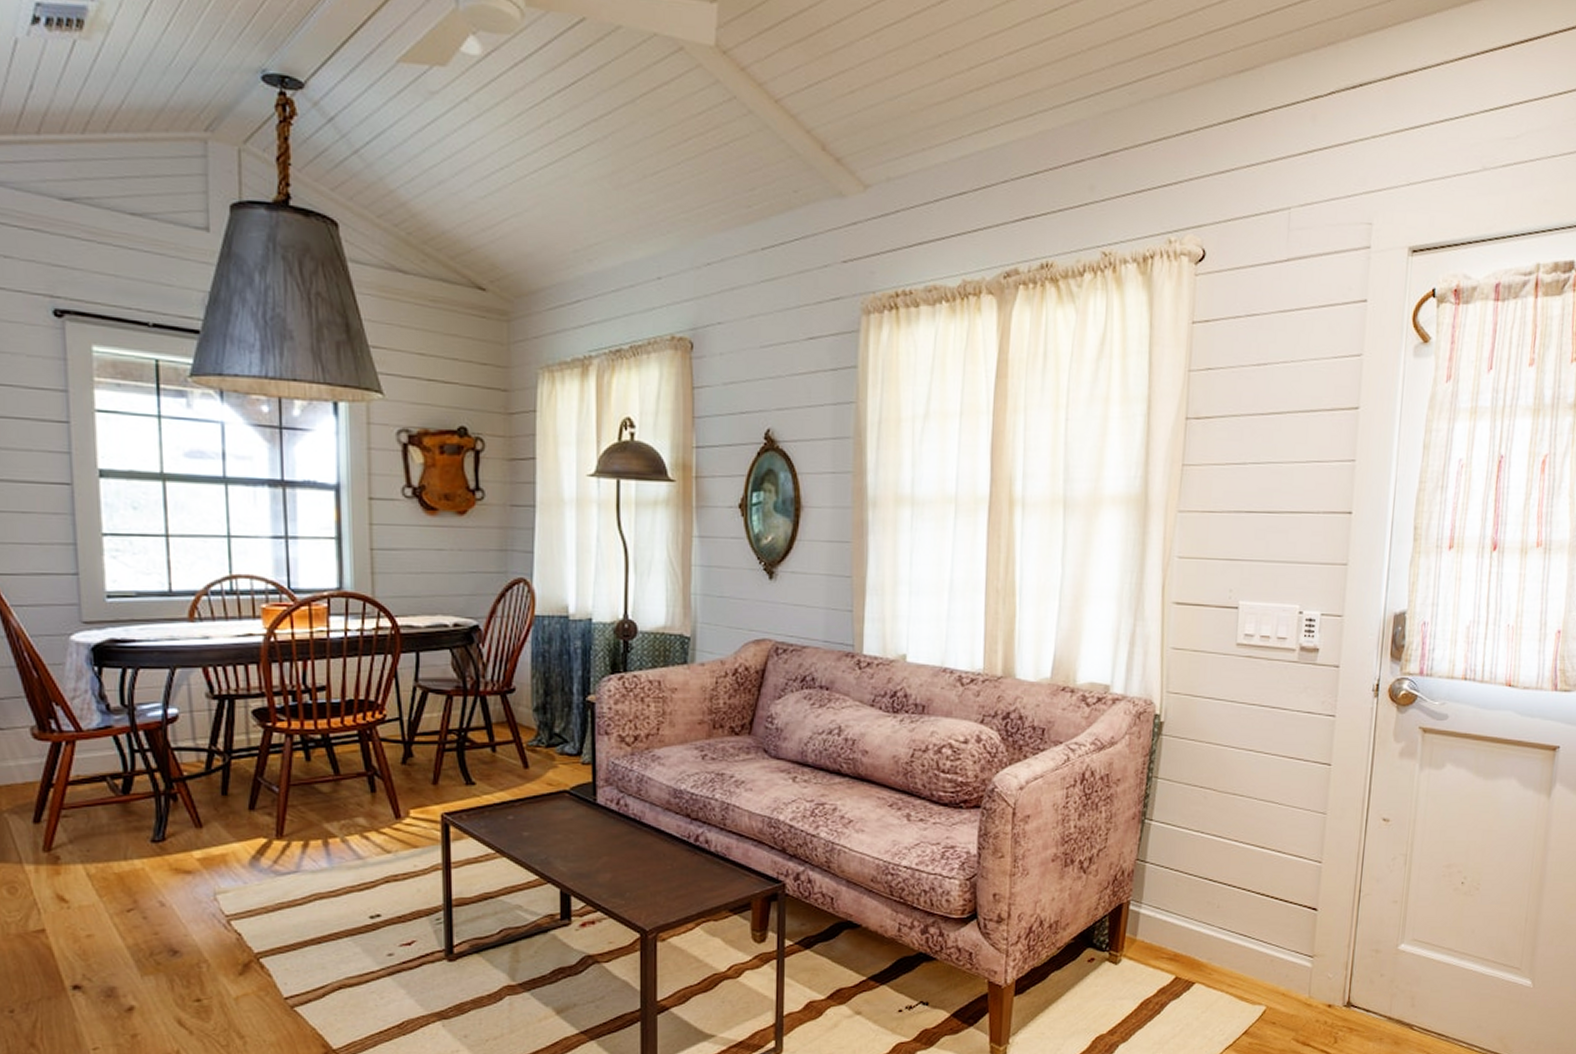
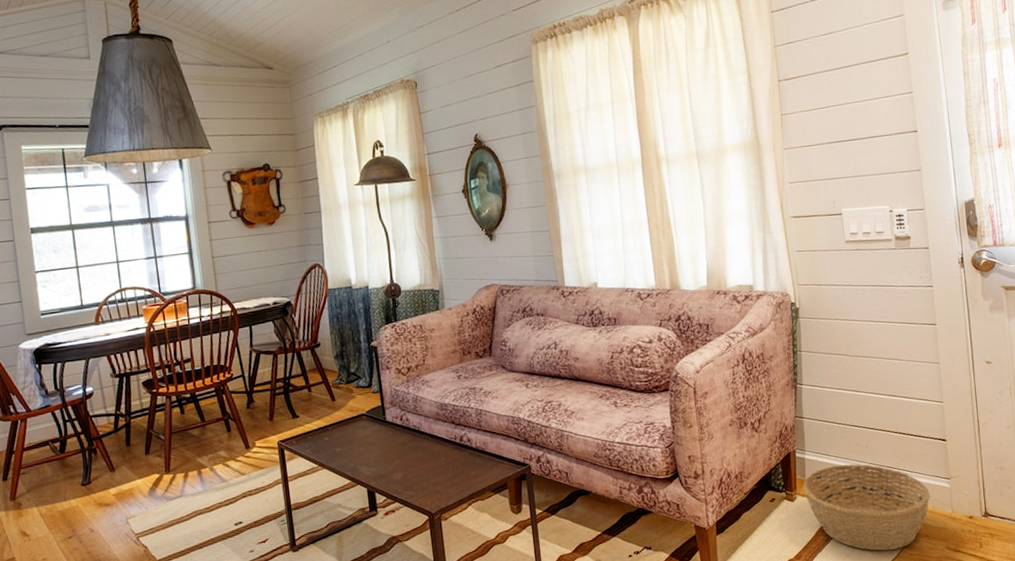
basket: none [1131,925,1286,1036] -> present [803,464,931,551]

